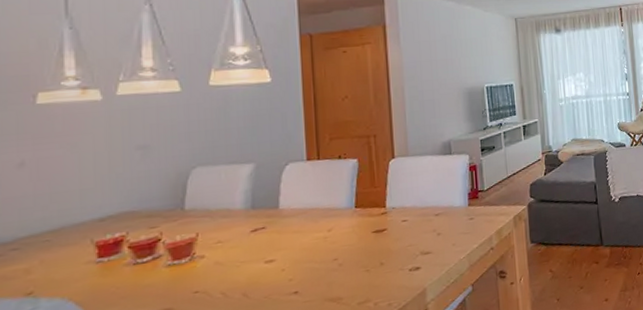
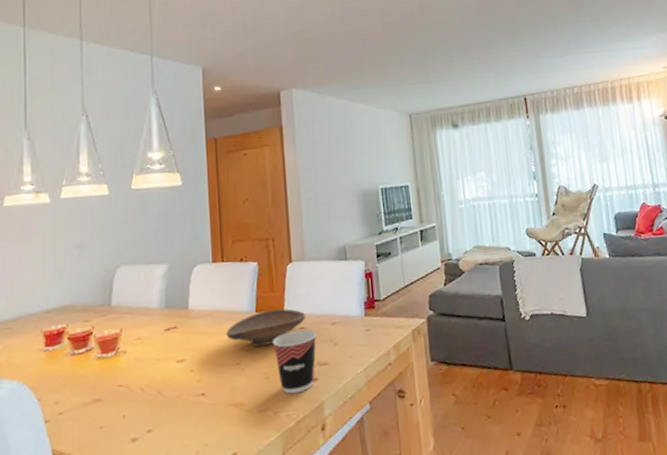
decorative bowl: none [322,203,409,242] -> present [226,308,306,347]
cup: none [373,221,420,284] -> present [272,329,317,394]

